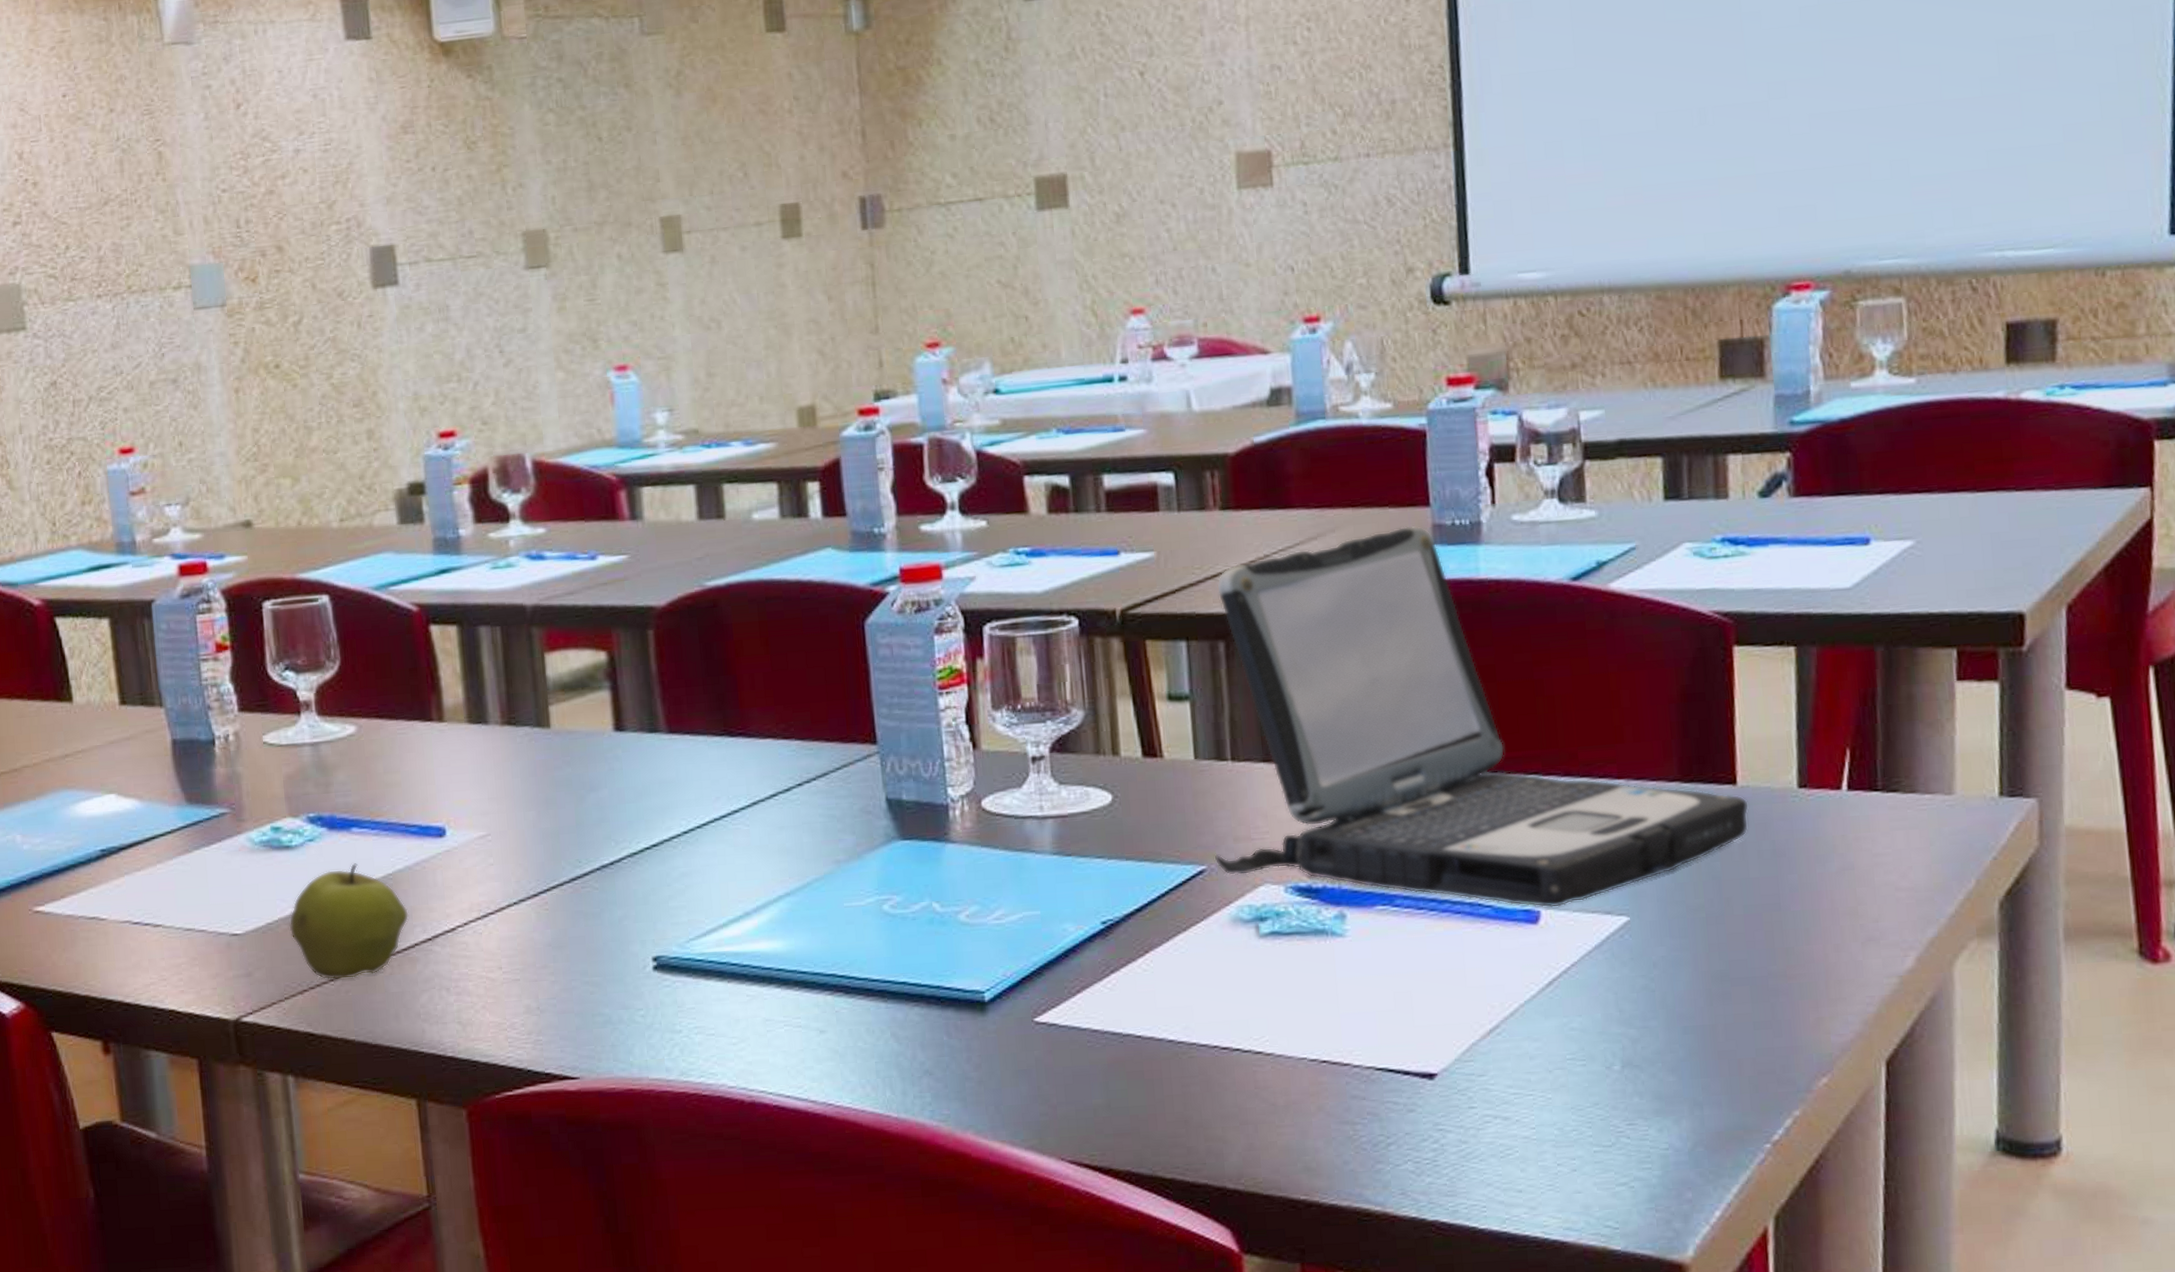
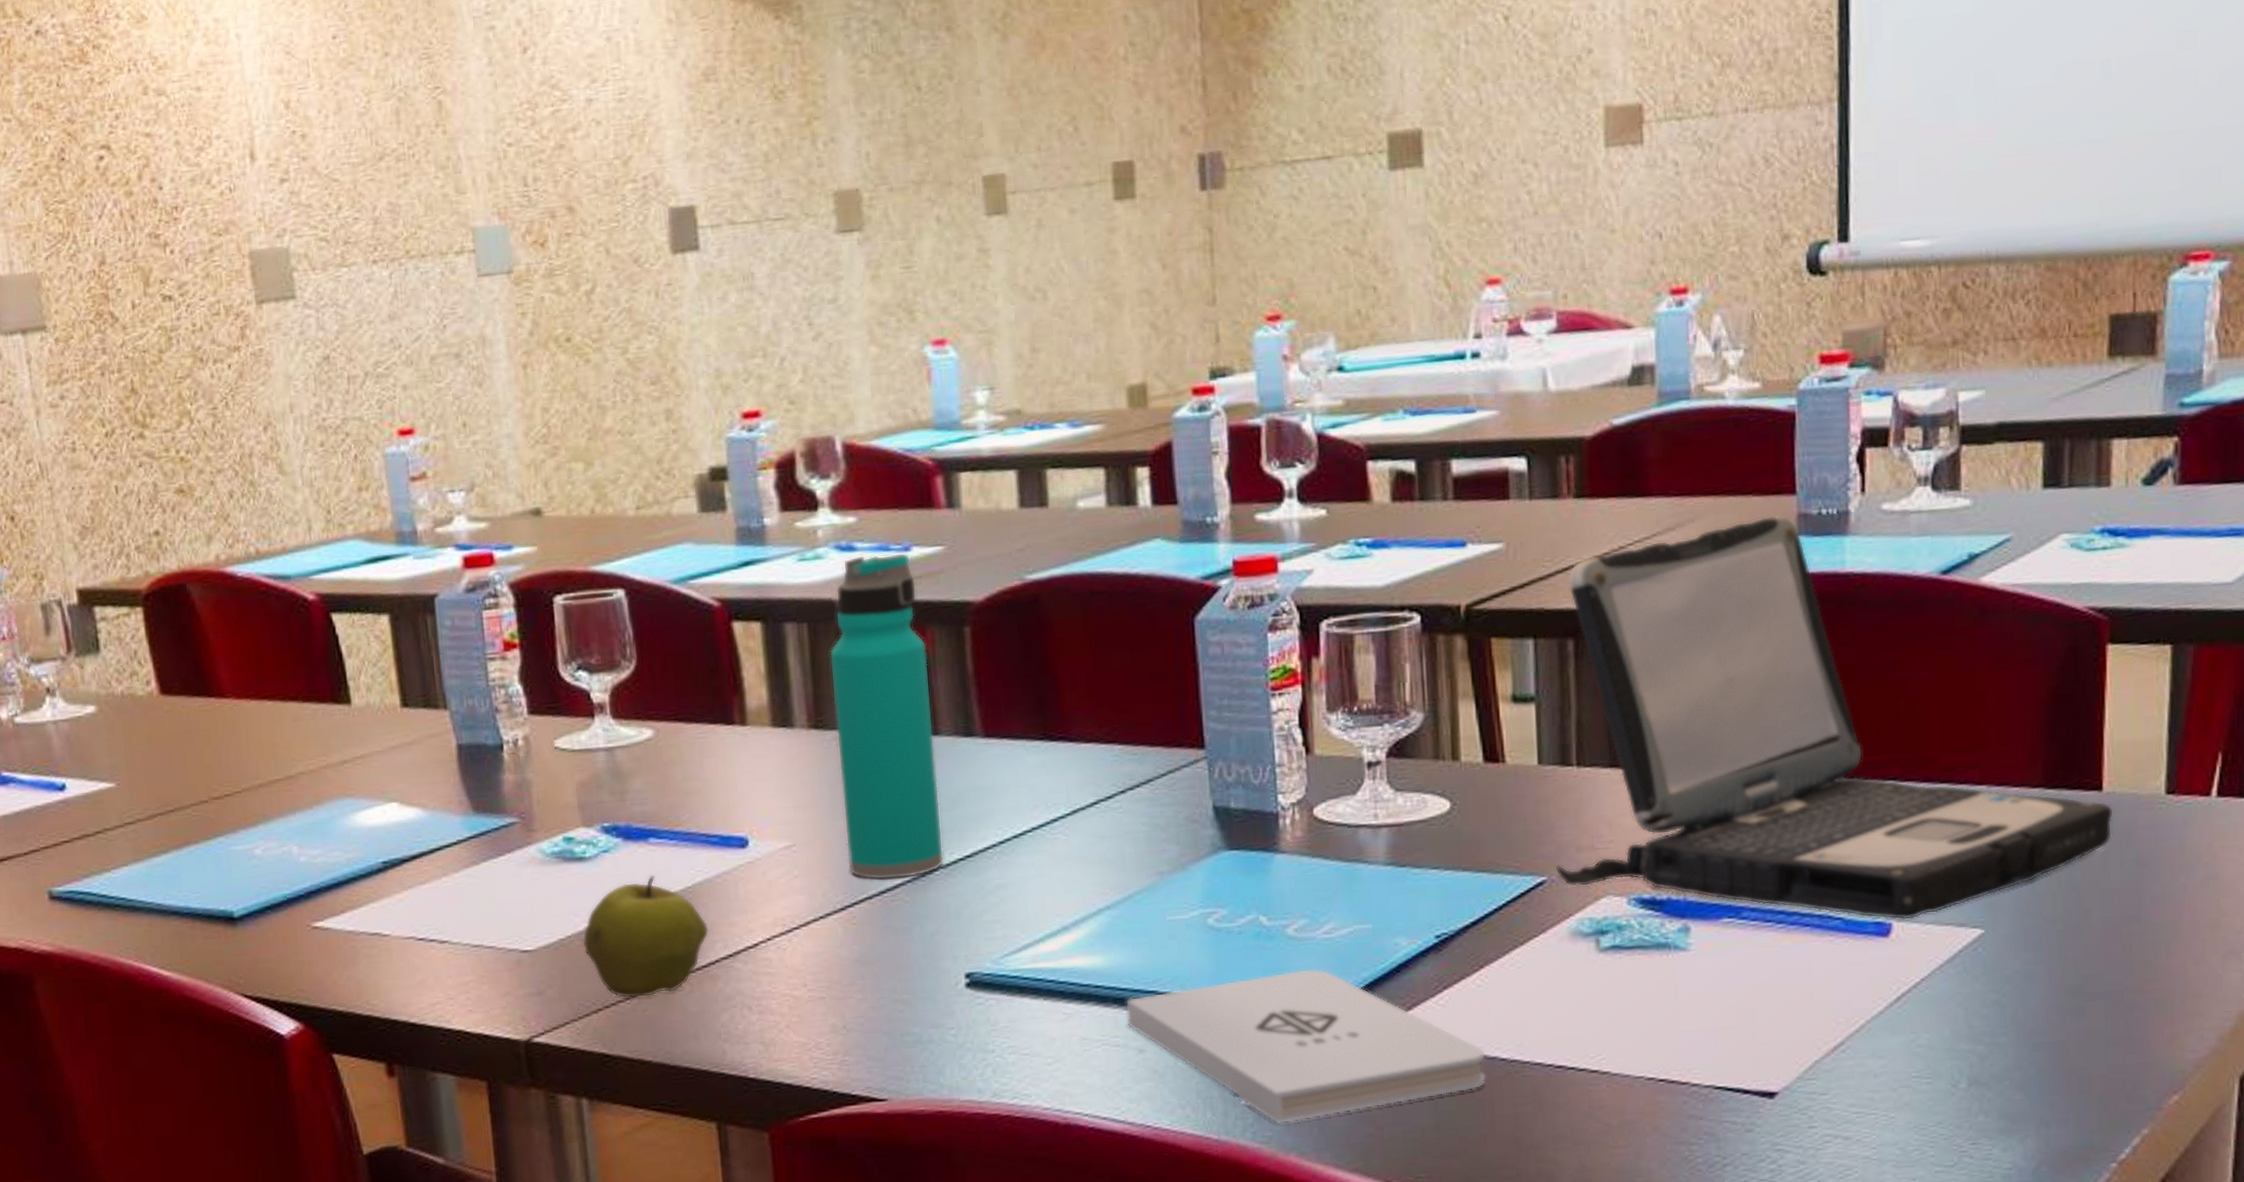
water bottle: none [521,561,632,868] -> present [829,552,945,880]
notepad: none [806,953,1155,1103] -> present [1125,968,1487,1125]

